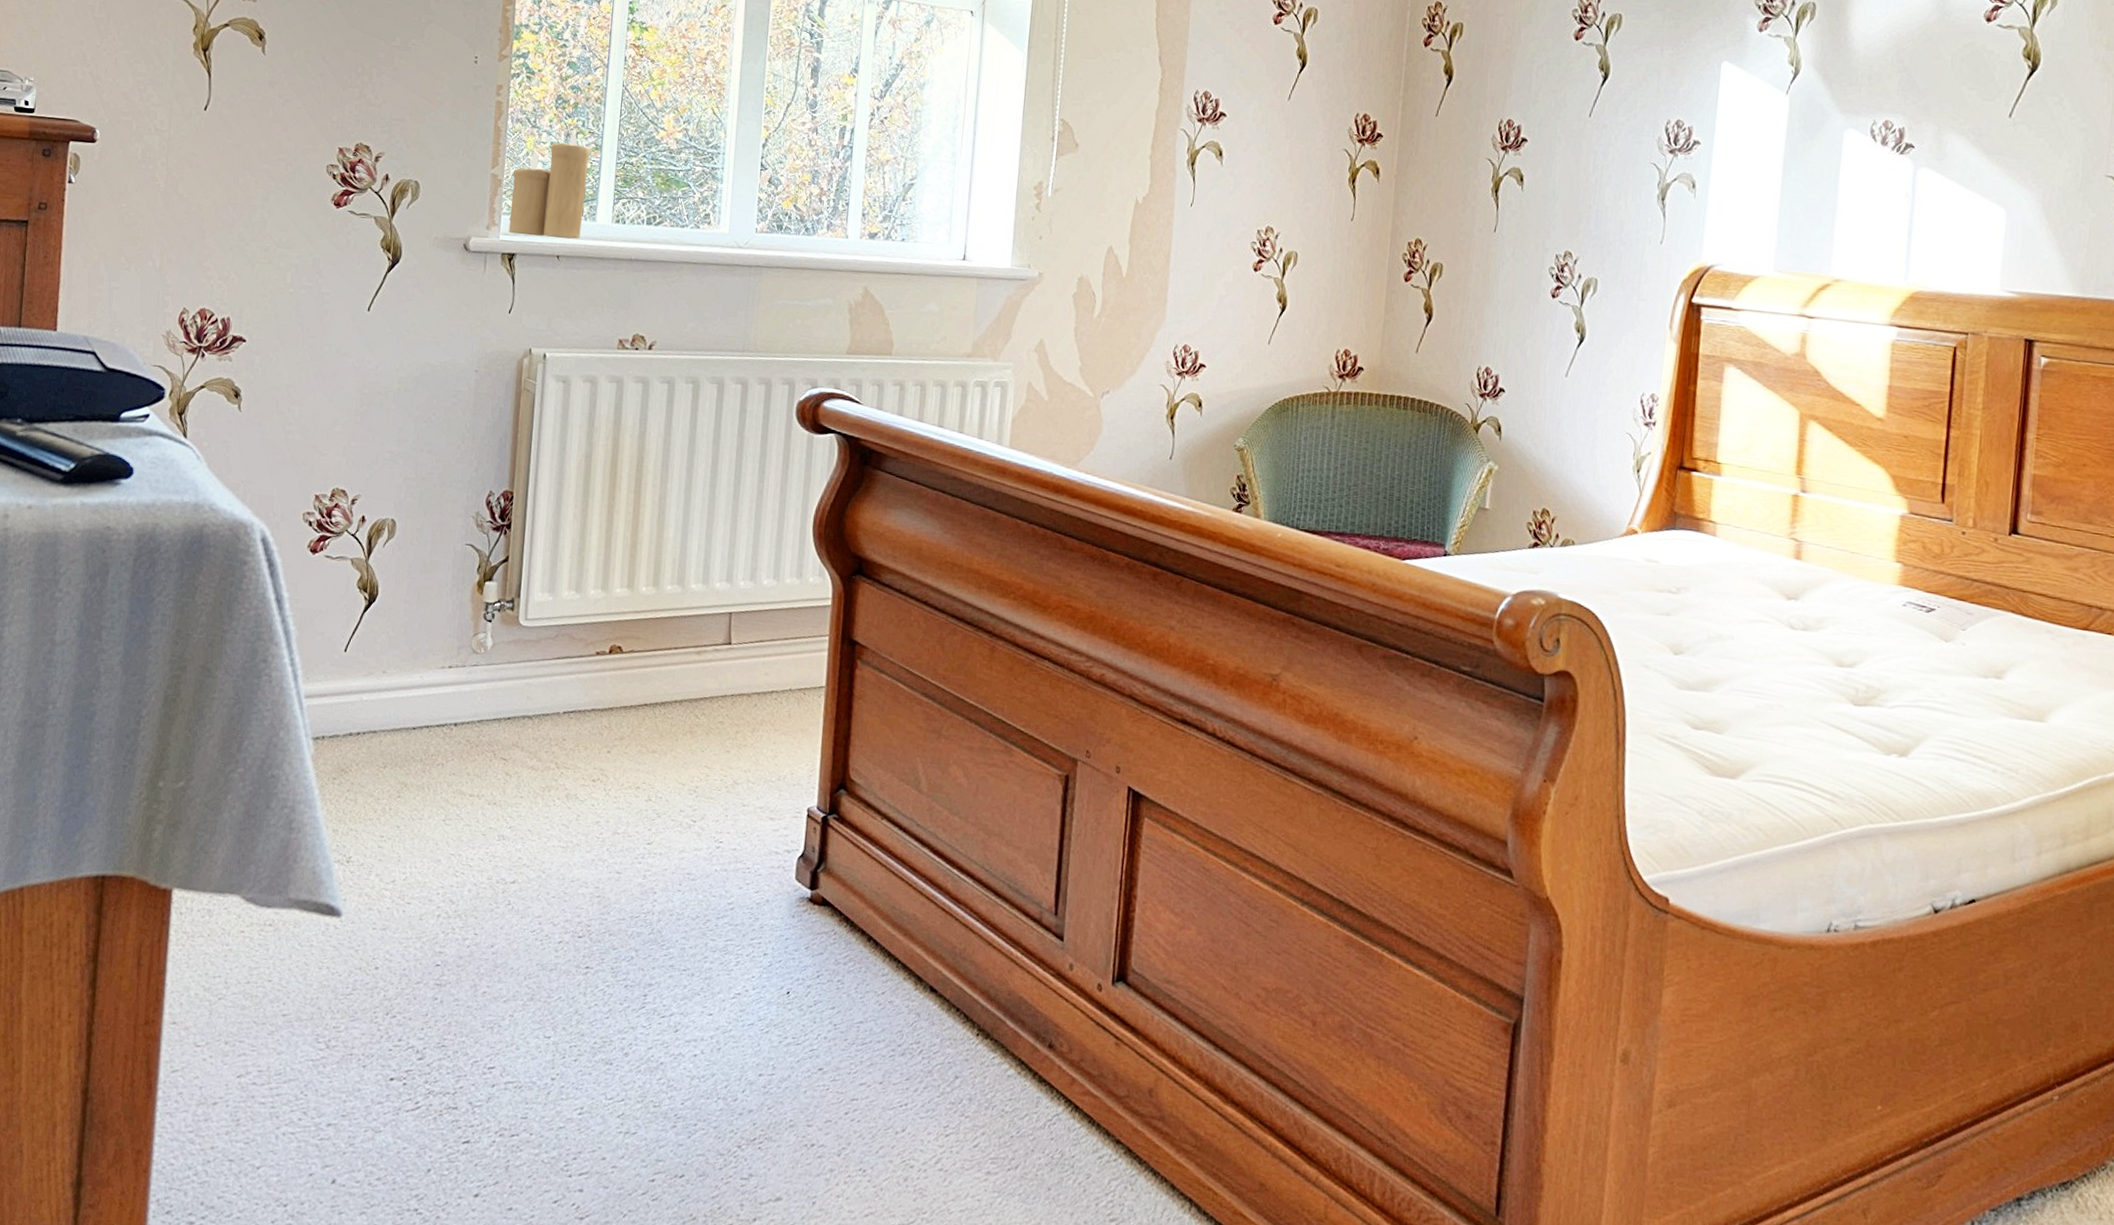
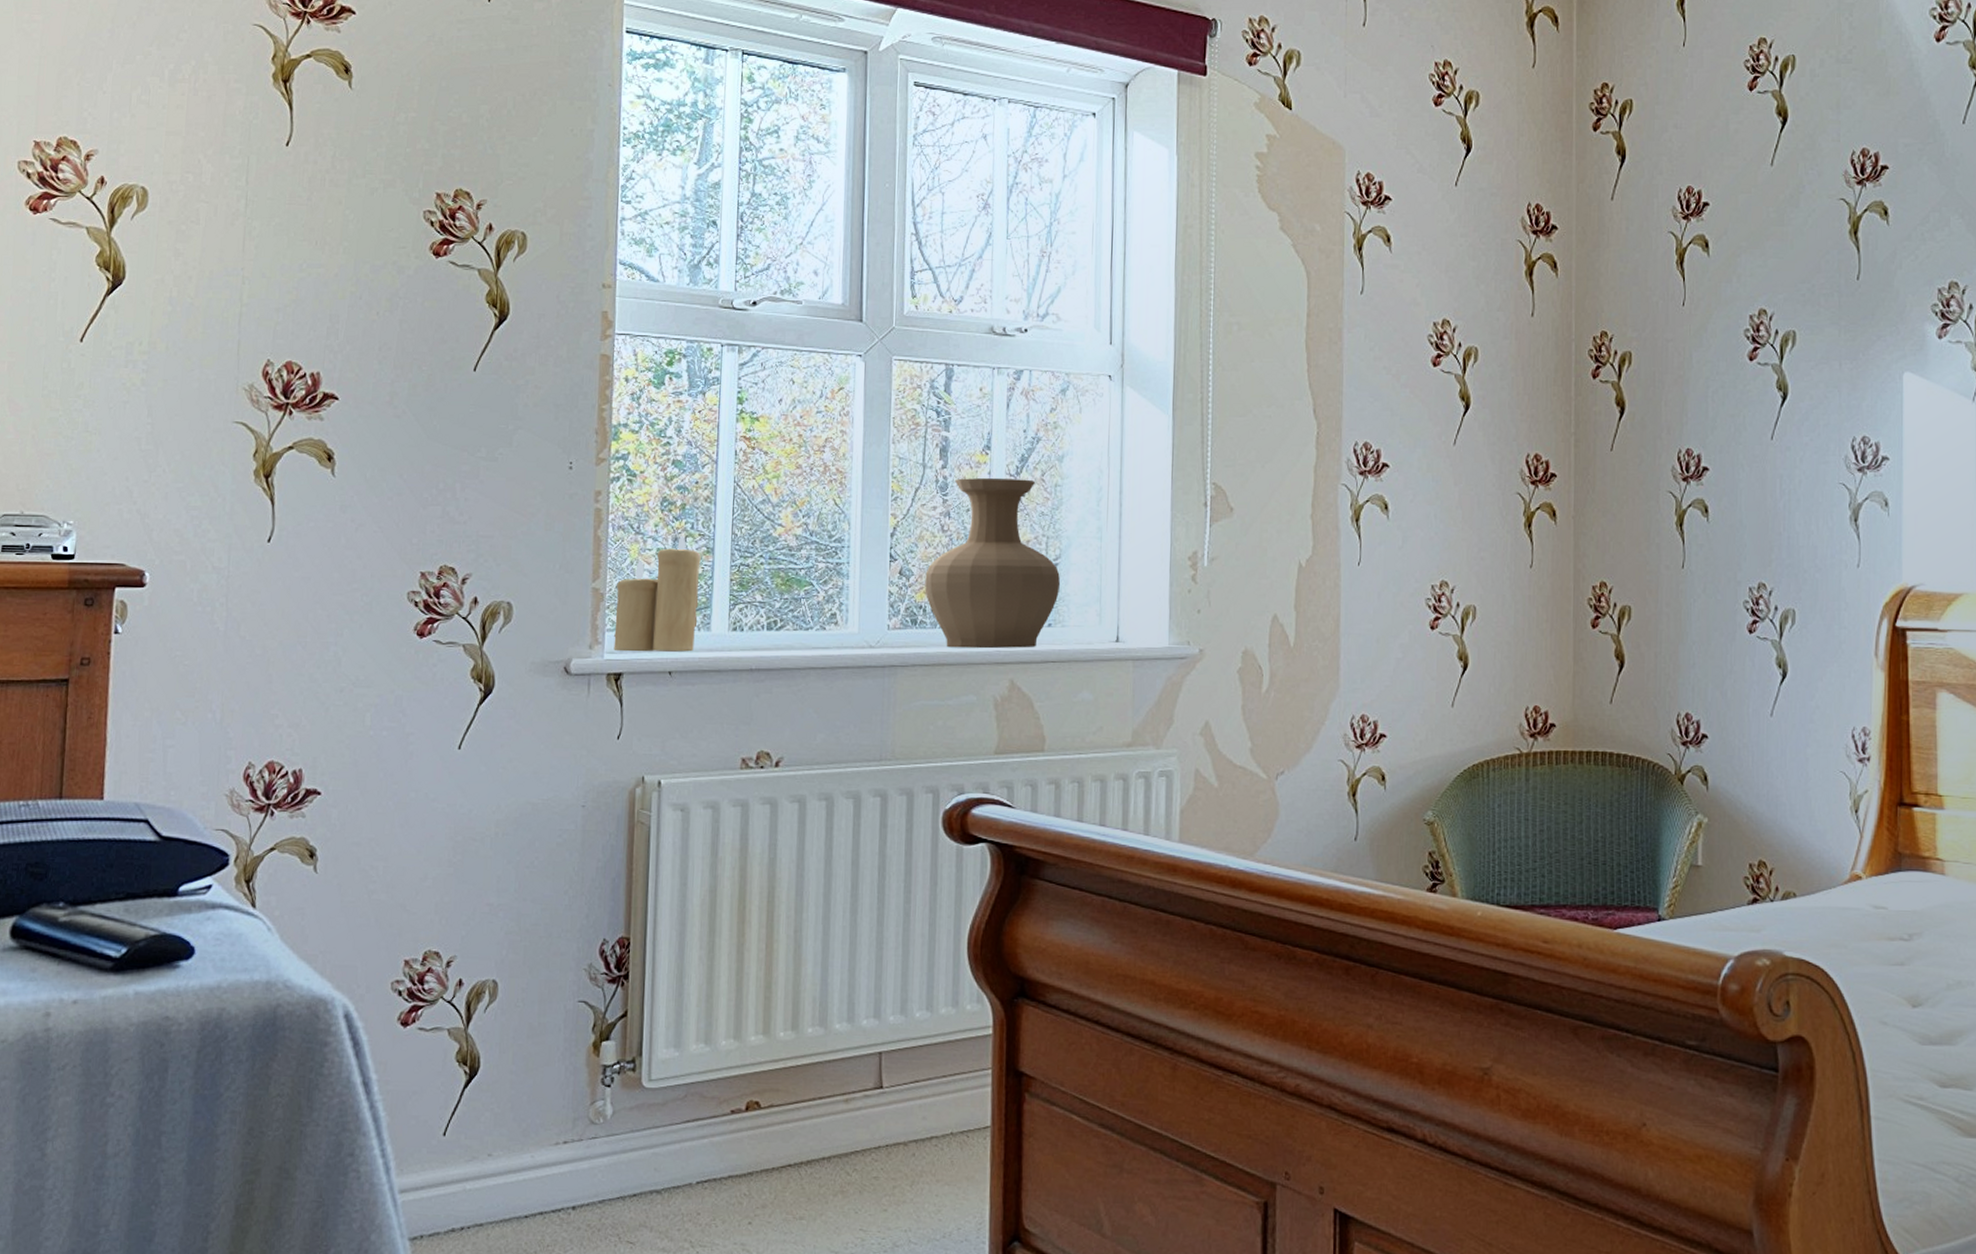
vase: none [791,97,915,260] -> present [925,478,1060,649]

